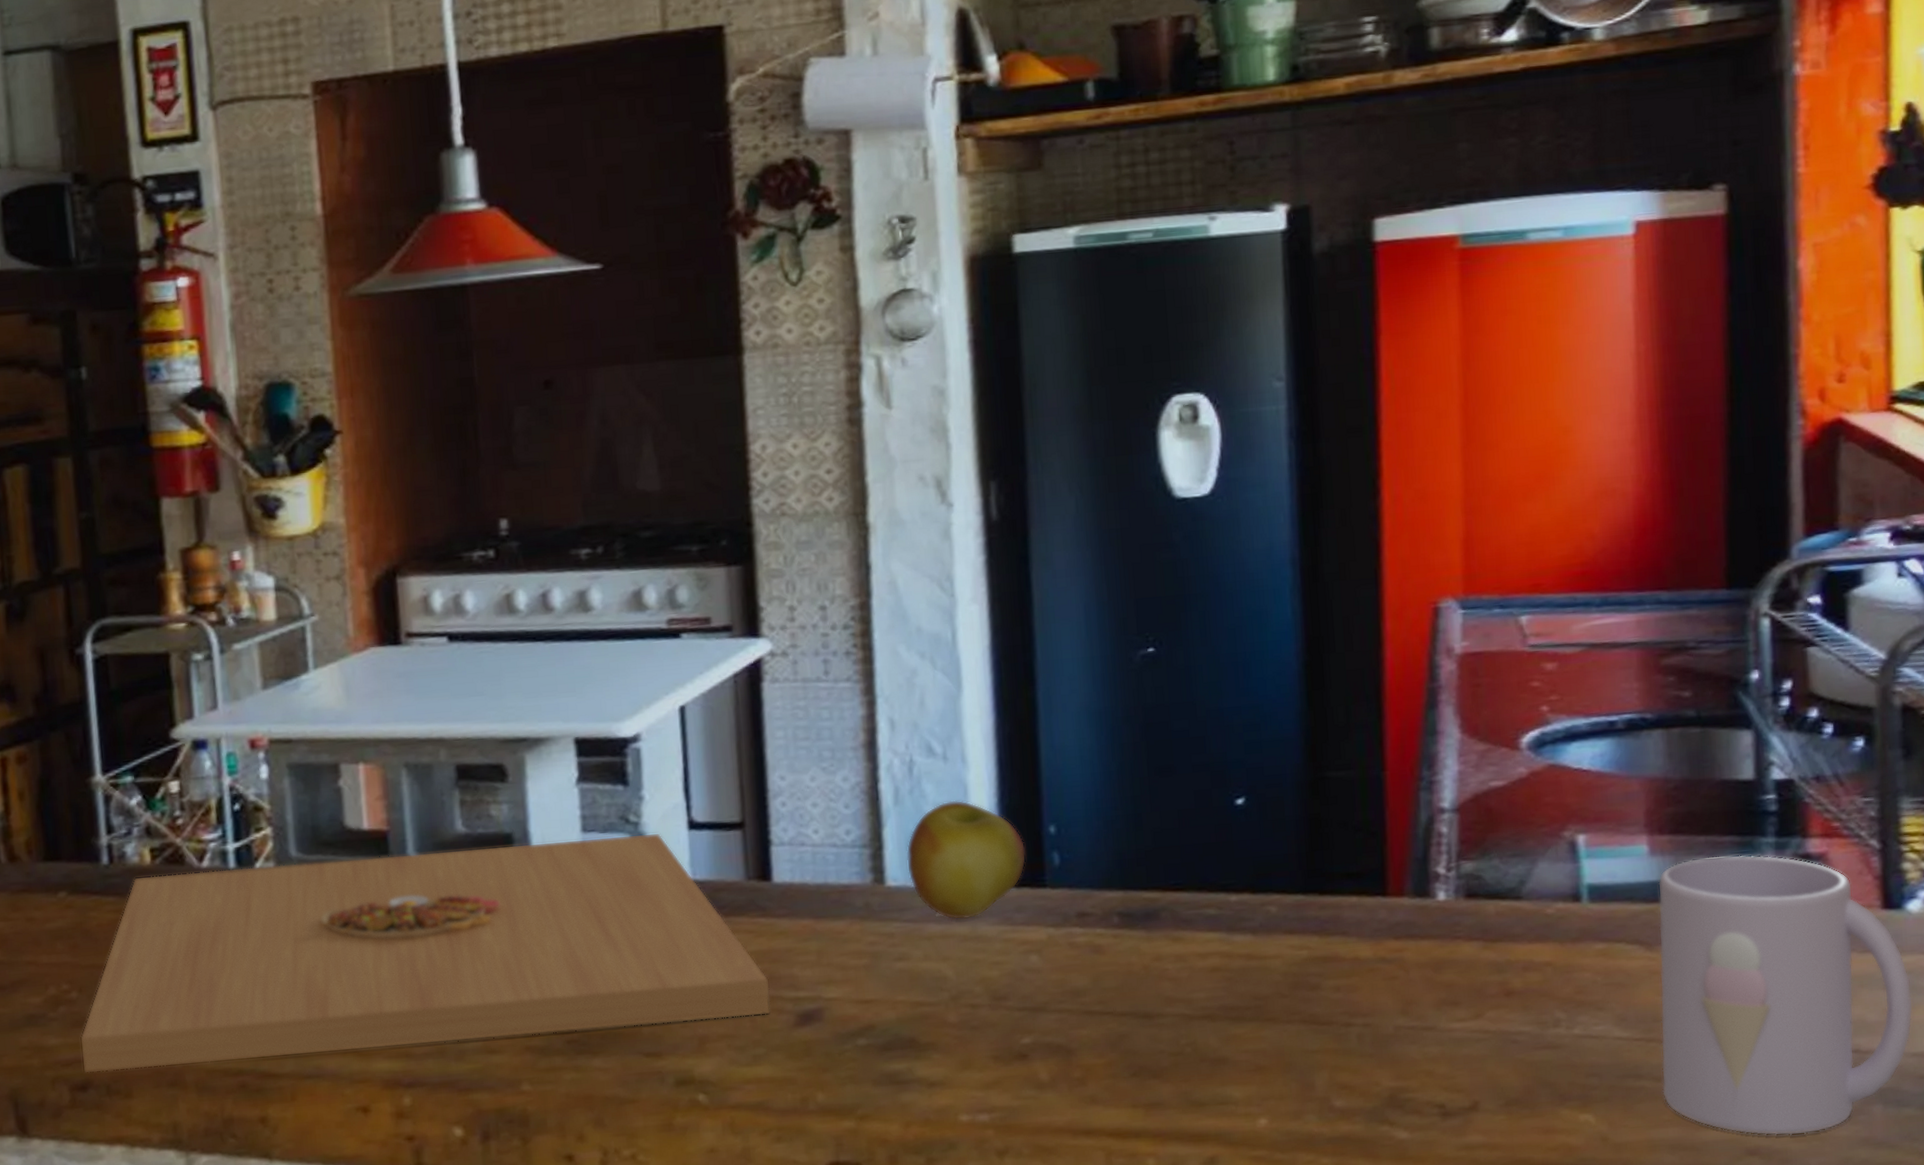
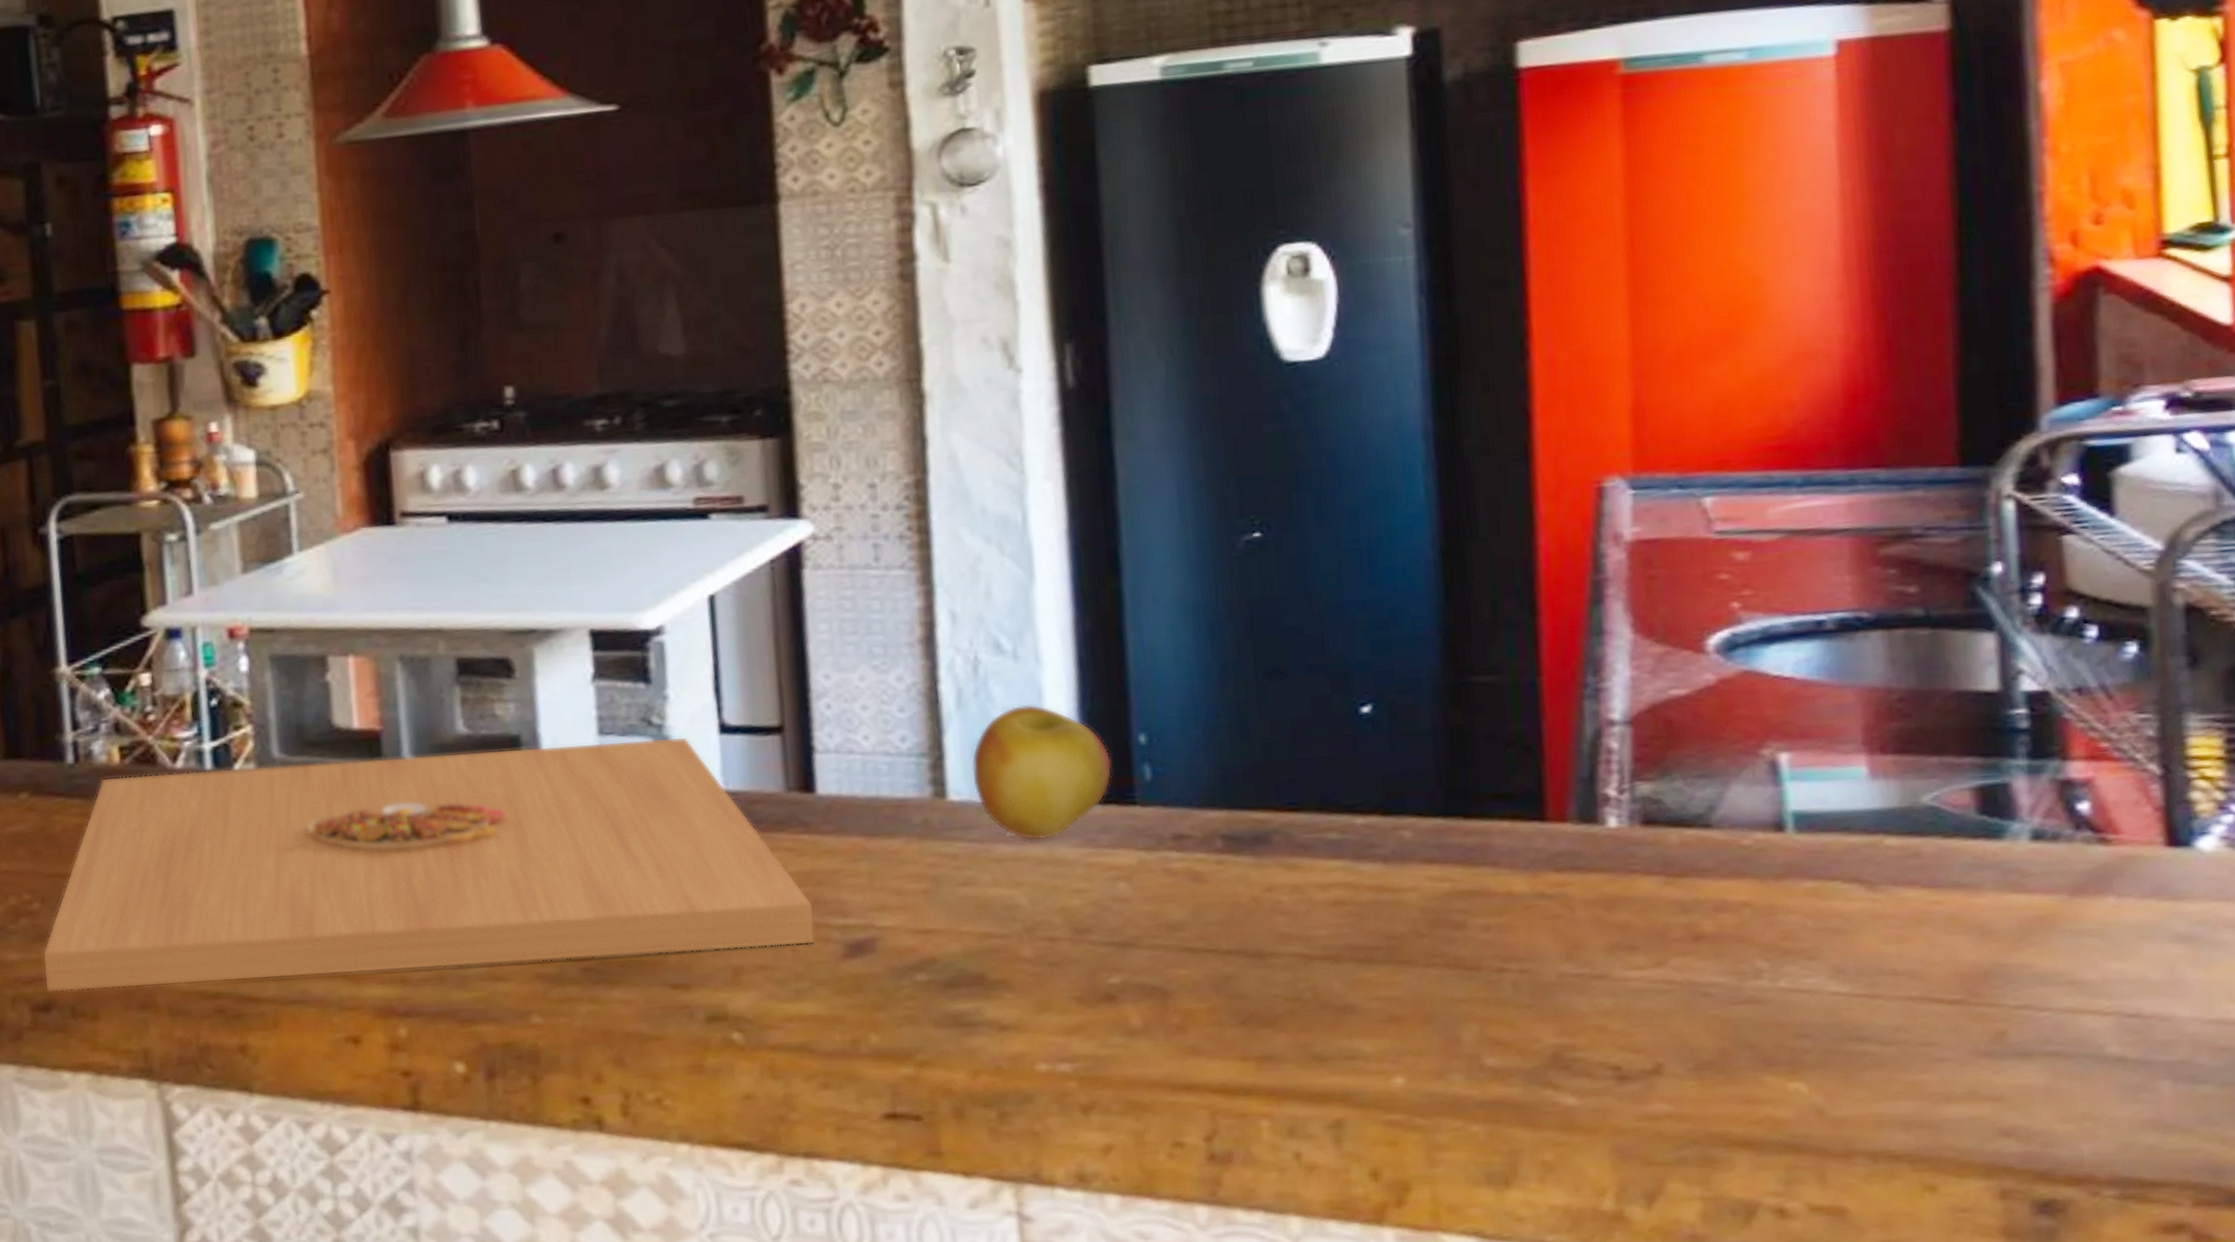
mug: present [1658,854,1913,1136] -> none [1881,779,2209,1115]

